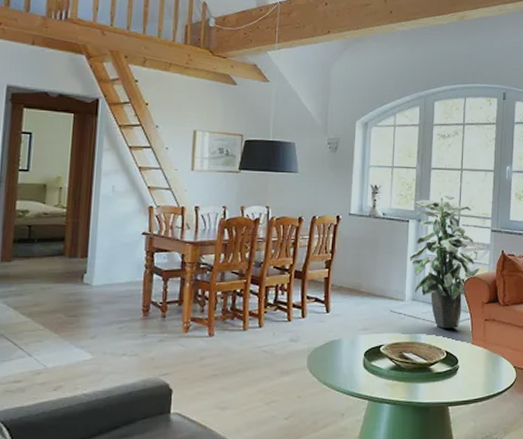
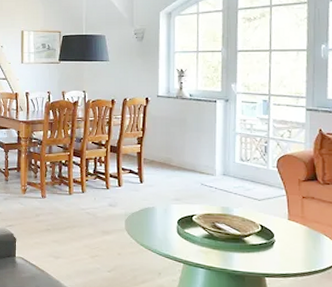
indoor plant: present [409,195,480,329] -> none [218,76,295,204]

